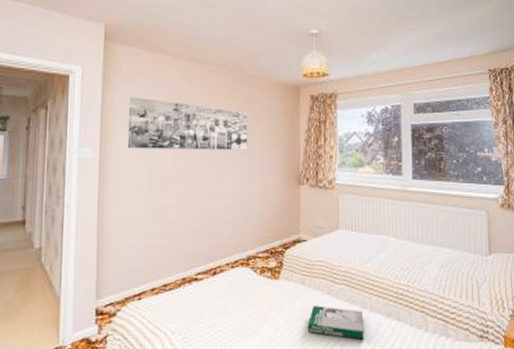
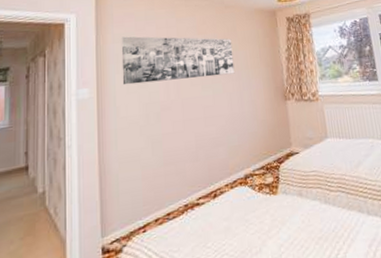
book: present [307,305,364,340] -> none [309,215,366,245]

